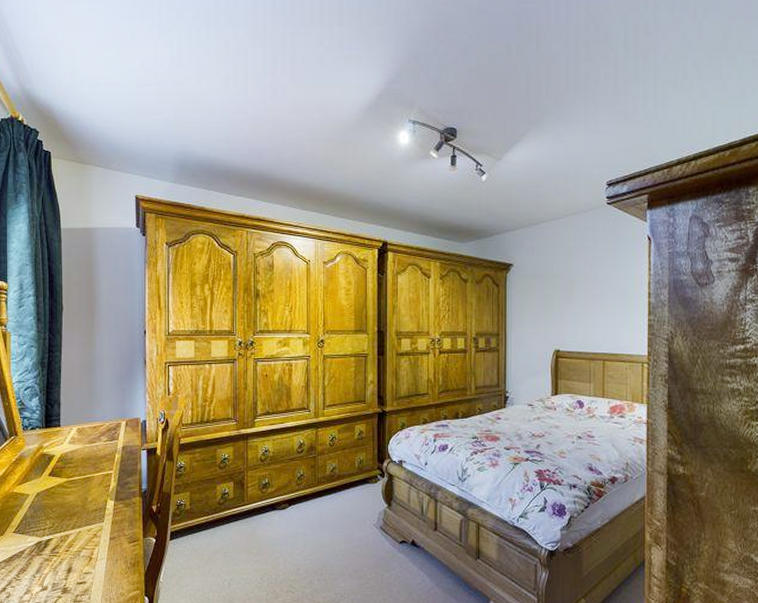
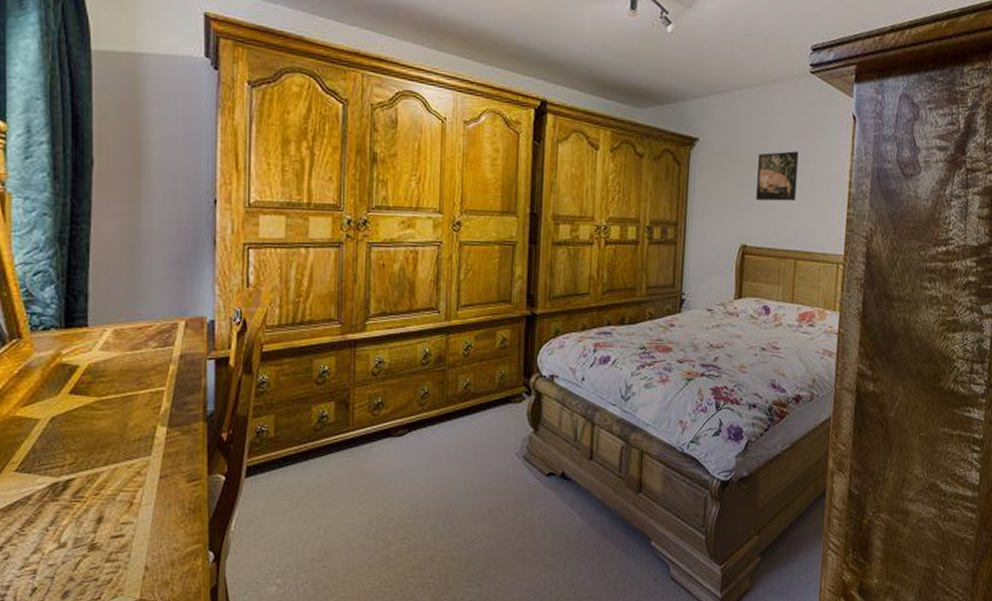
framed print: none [566,270,601,313] -> present [756,151,799,202]

